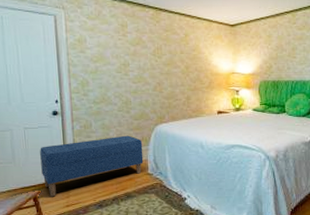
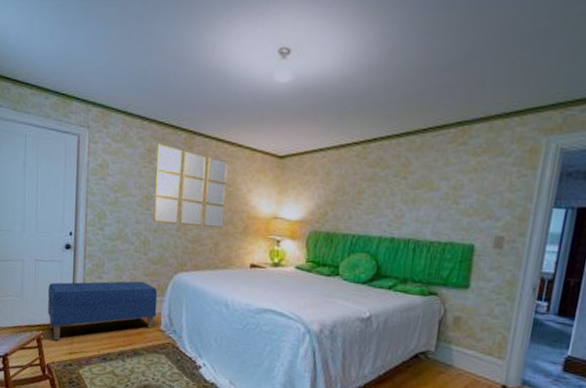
home mirror: none [128,20,192,86] -> present [153,144,228,229]

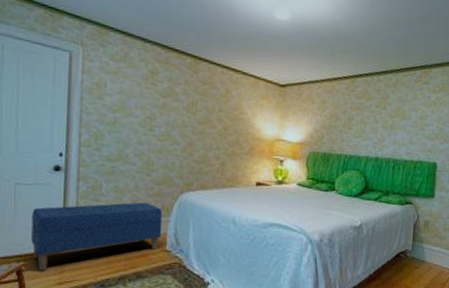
home mirror: present [153,144,228,229] -> none [156,66,234,150]

